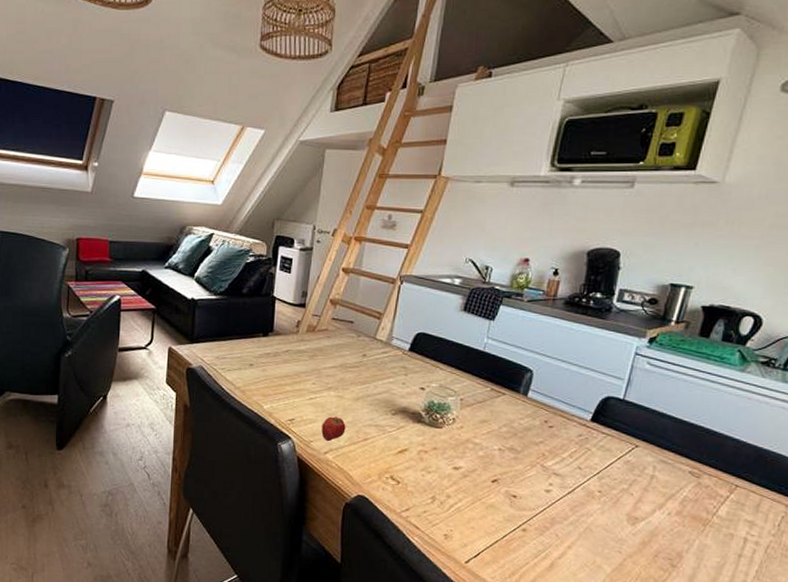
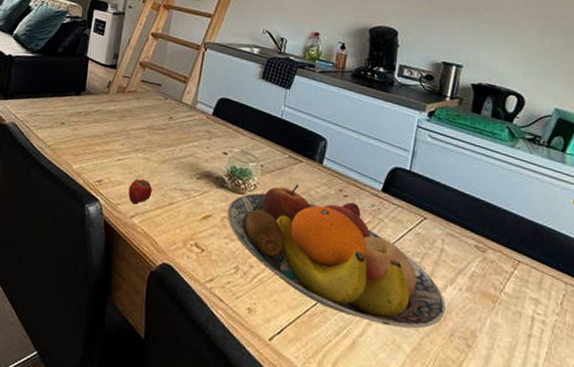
fruit bowl: none [424,416,652,551] -> present [227,184,445,329]

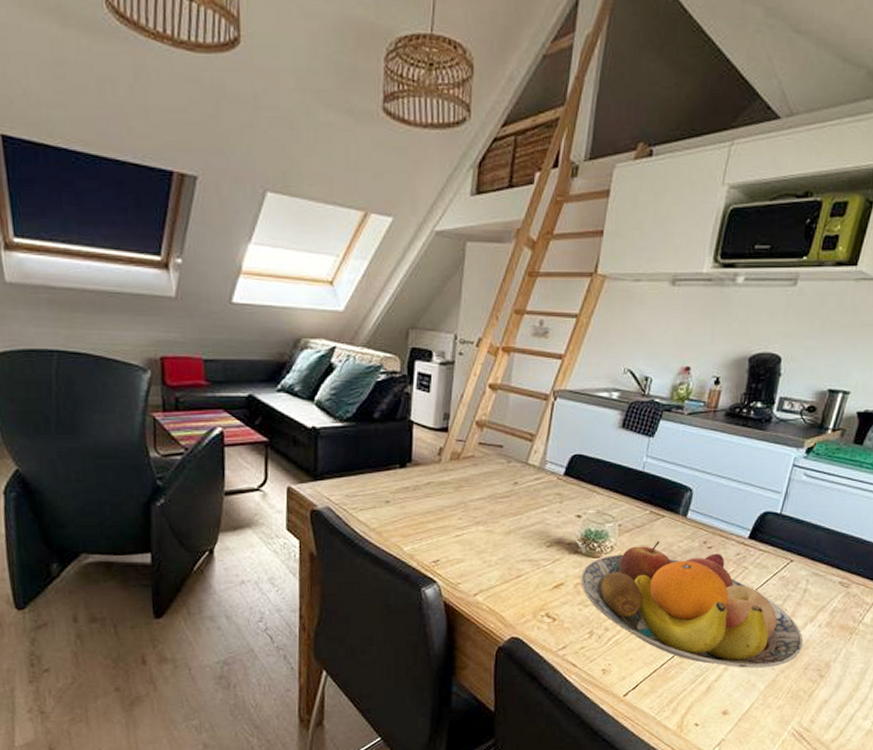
fruit: present [128,179,152,206] -> none [470,554,497,583]

